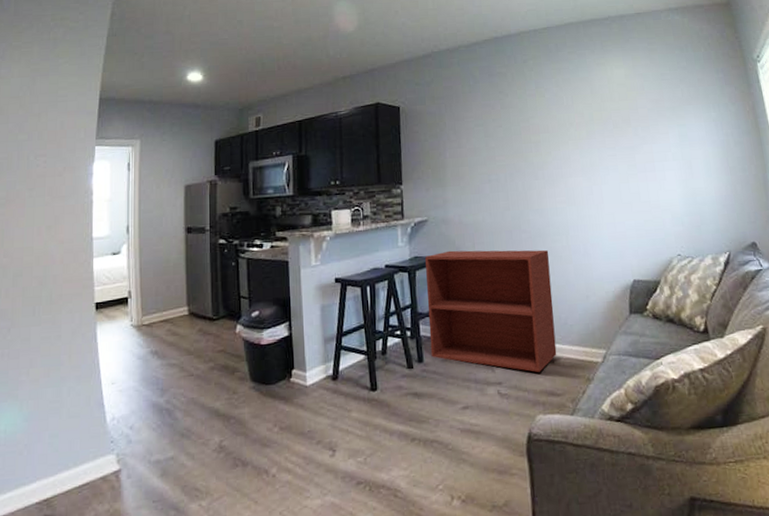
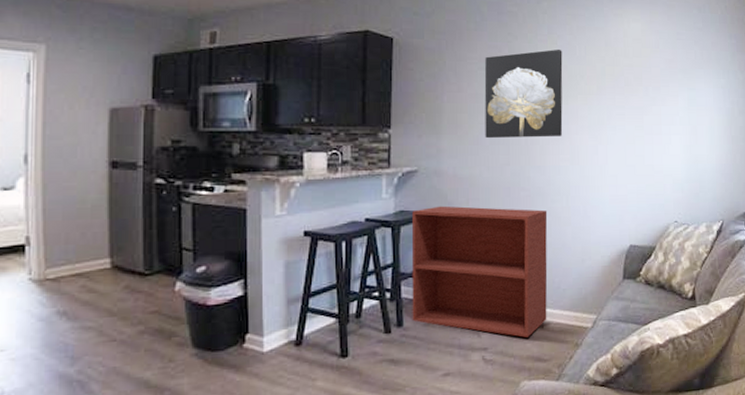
wall art: none [480,101,557,188] -> present [484,49,563,139]

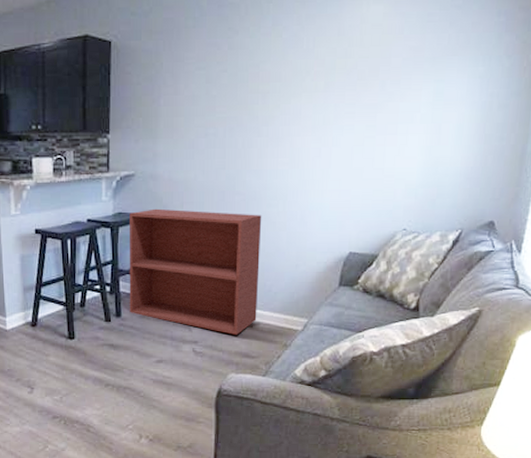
wall art: present [484,49,563,139] -> none [201,43,288,142]

